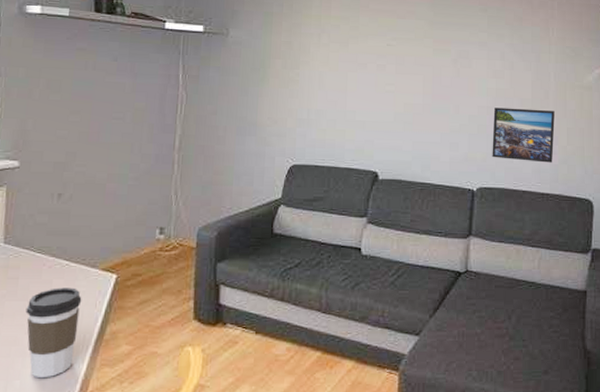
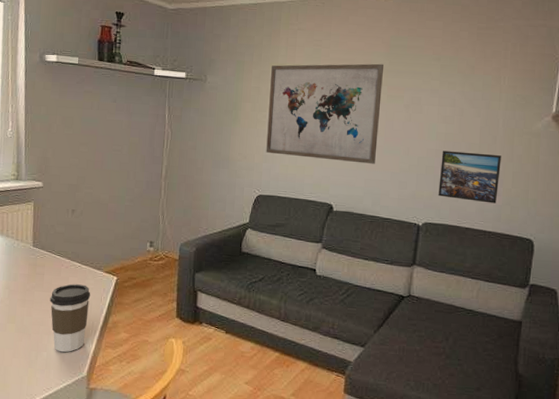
wall art: none [300,15,428,125] -> present [266,63,384,164]

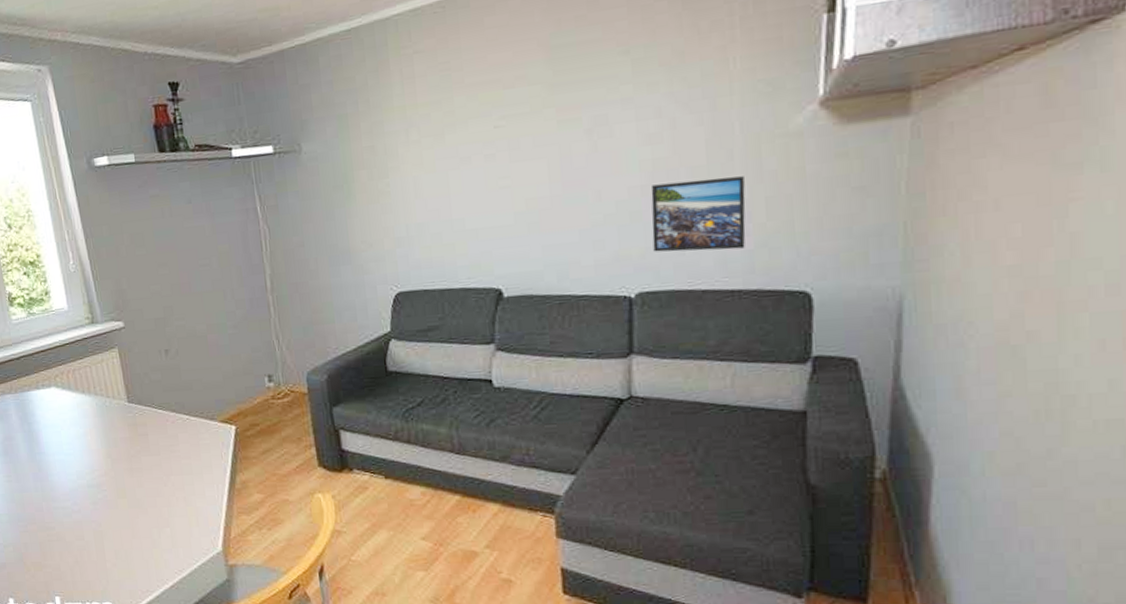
coffee cup: present [50,284,91,353] -> none [160,440,212,526]
wall art: present [266,63,384,164] -> none [386,76,554,234]

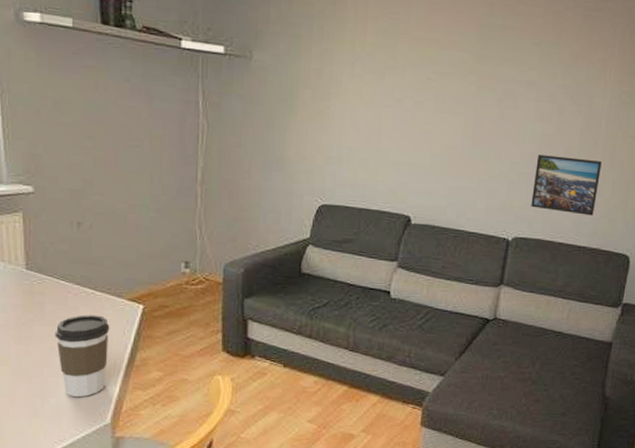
coffee cup: none [160,440,212,526] -> present [55,315,110,398]

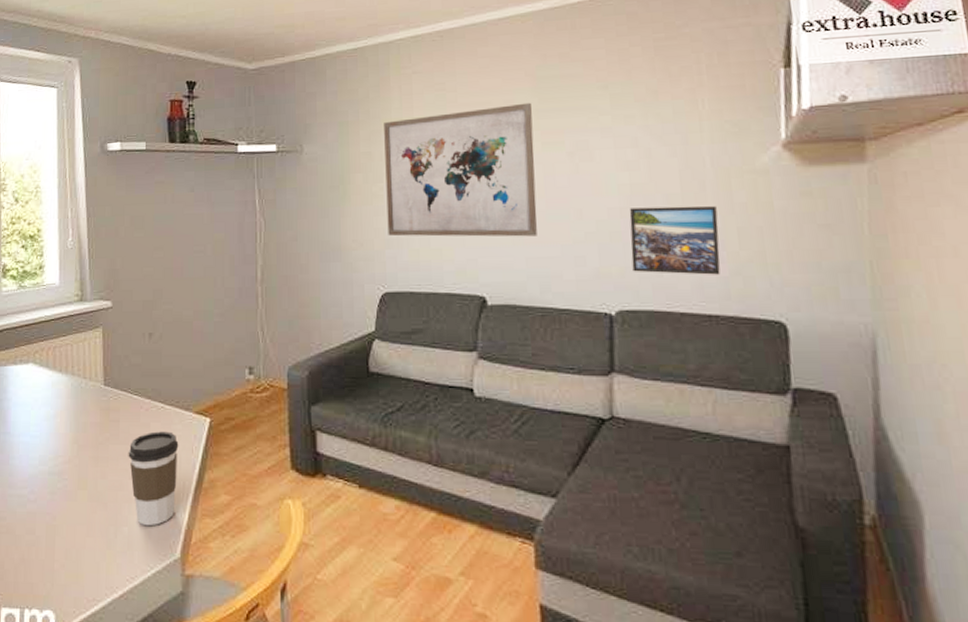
wall art: none [330,42,474,169] -> present [384,102,537,237]

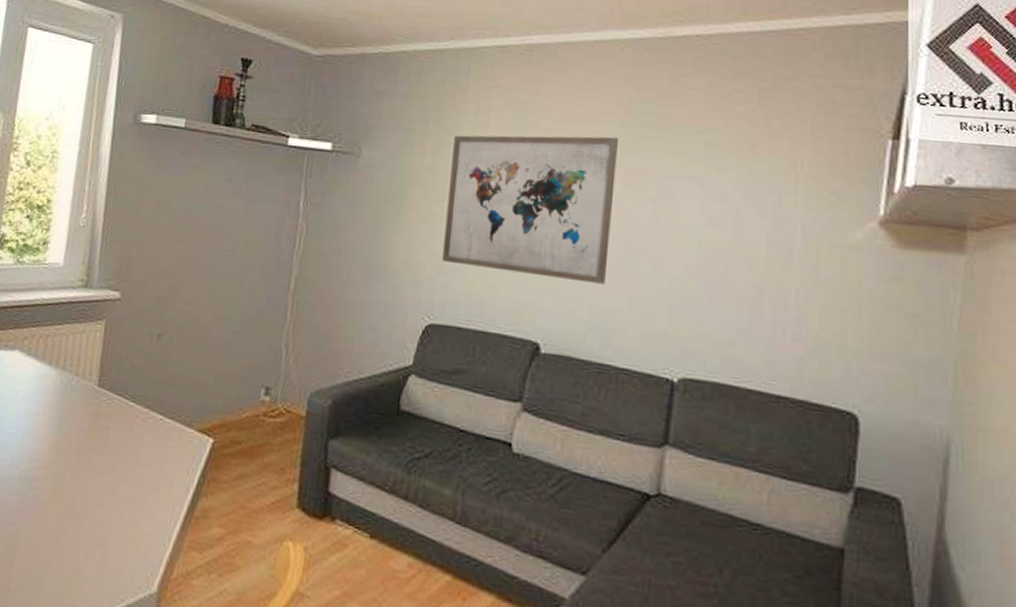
coffee cup: present [128,431,179,526] -> none [112,445,174,553]
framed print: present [629,206,720,275] -> none [703,268,801,353]

